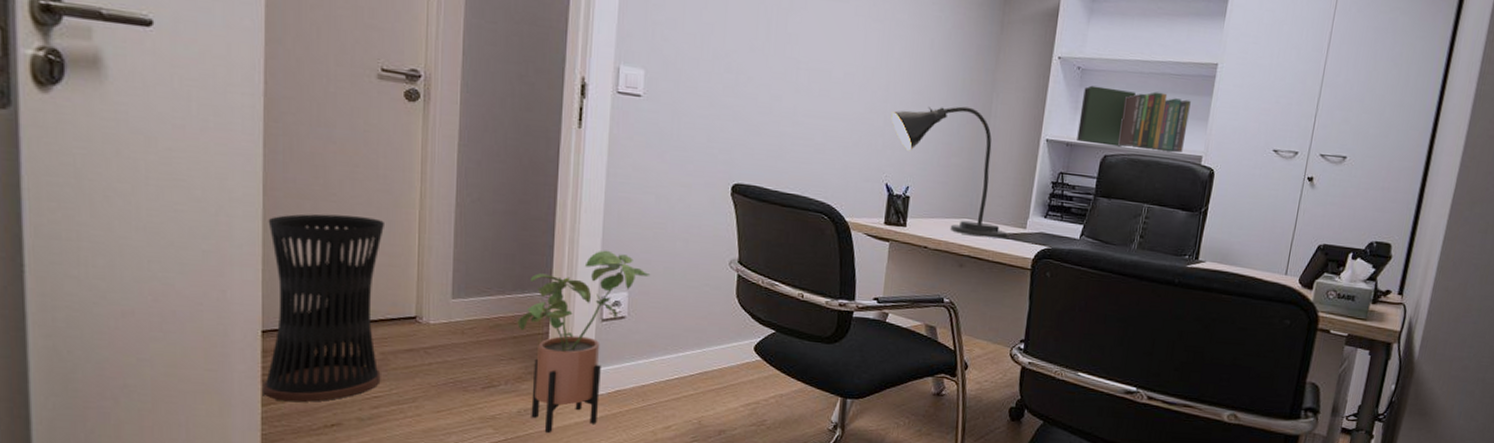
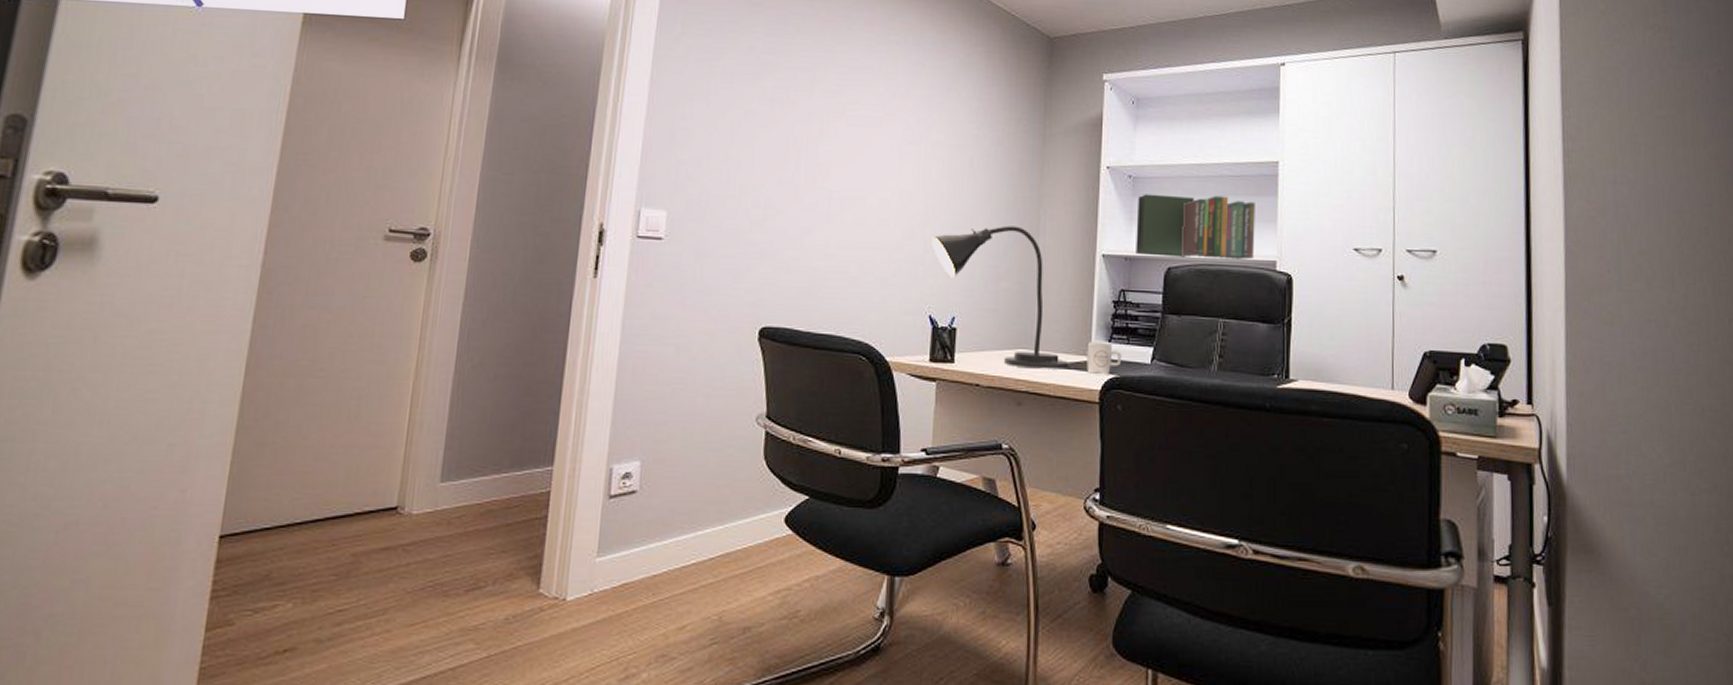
umbrella stand: present [263,214,384,402] -> none [209,392,373,624]
house plant: present [517,250,651,432] -> none [512,413,667,644]
mug: none [1022,216,1055,247] -> present [1086,342,1122,375]

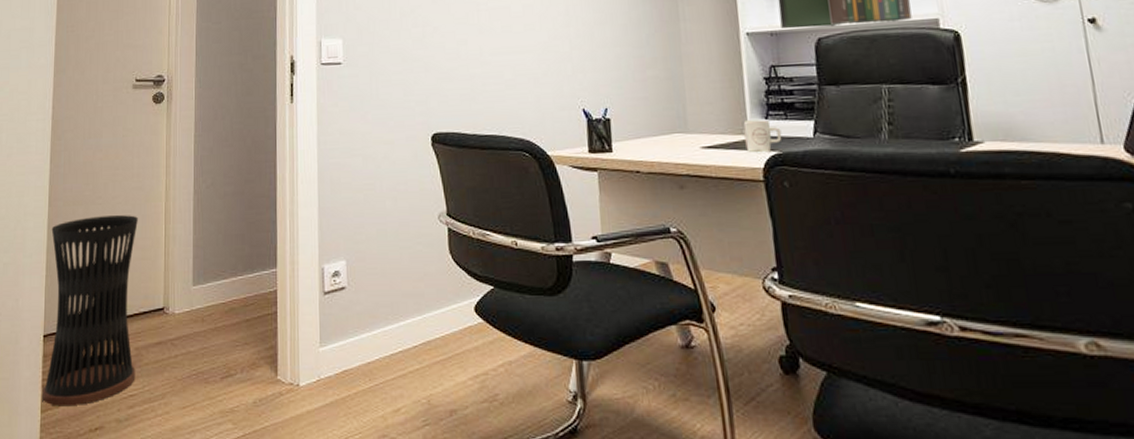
umbrella stand: none [209,392,373,624] -> present [42,215,138,407]
desk lamp: present [931,225,1071,370] -> none [575,15,730,152]

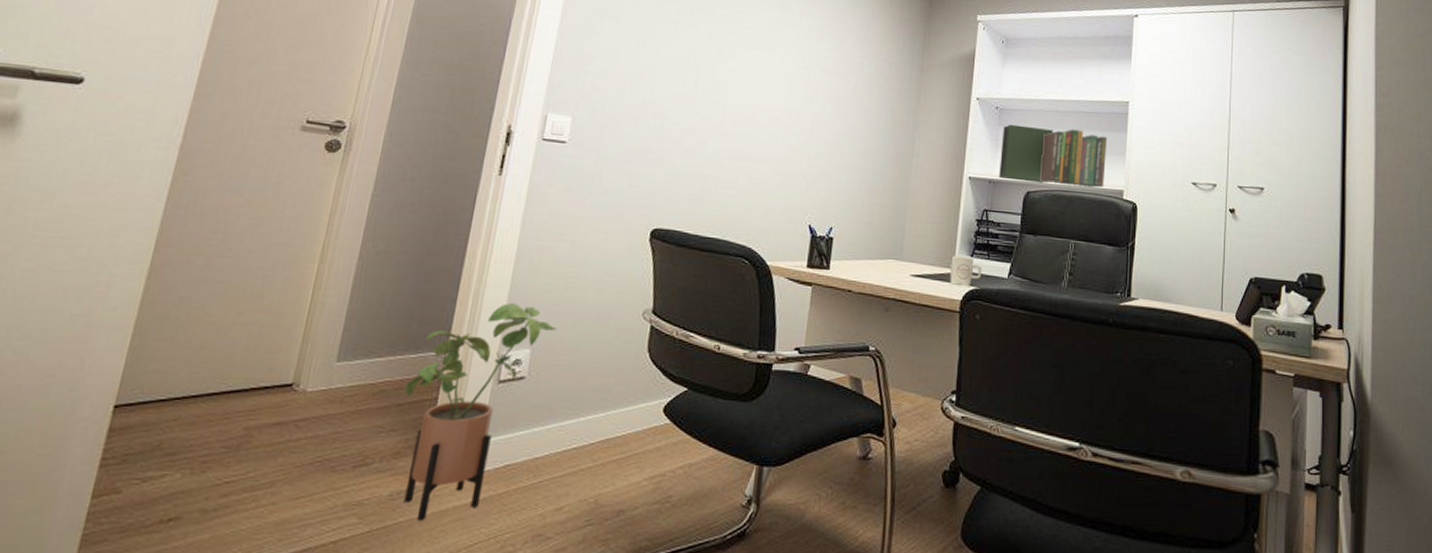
umbrella stand: present [42,215,138,407] -> none [97,271,278,492]
house plant: none [249,219,365,424] -> present [403,302,558,520]

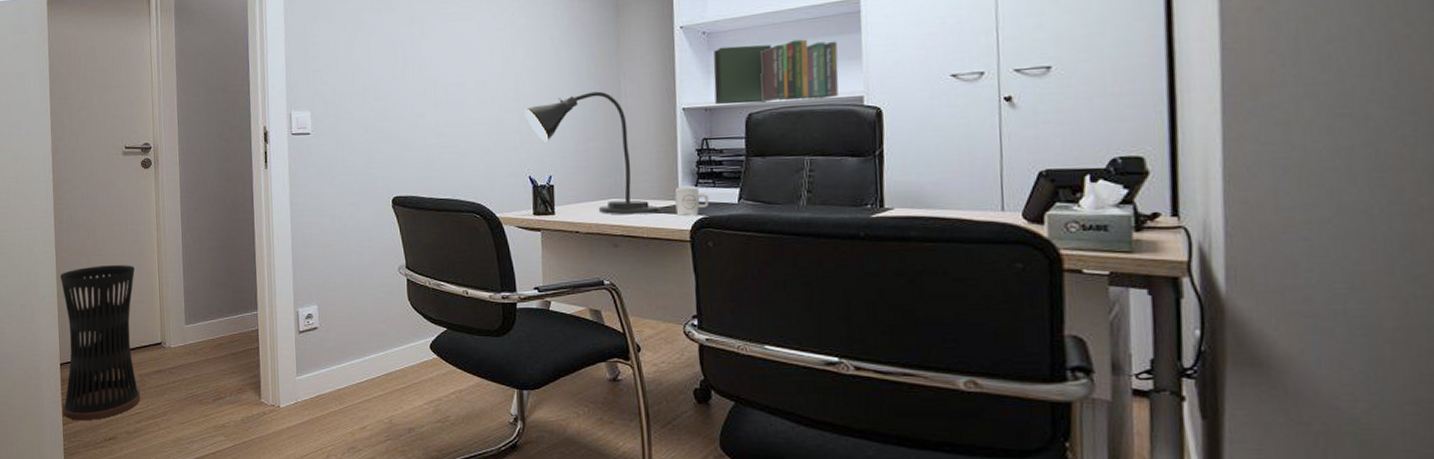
umbrella stand: none [97,271,278,492] -> present [60,265,141,421]
house plant: present [403,302,558,520] -> none [234,270,334,437]
desk lamp: none [814,146,936,280] -> present [524,91,661,215]

